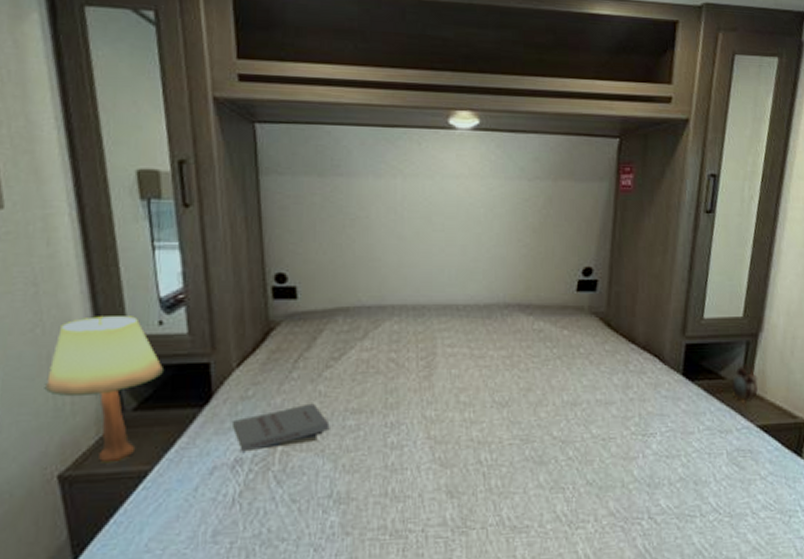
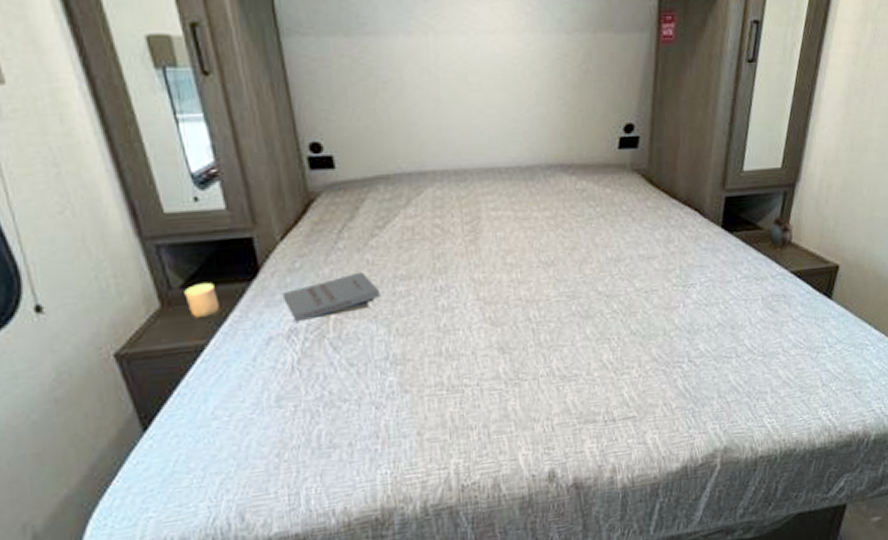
table lamp: present [44,314,165,461] -> none [84,193,207,339]
mug: none [136,406,169,443] -> present [184,282,220,319]

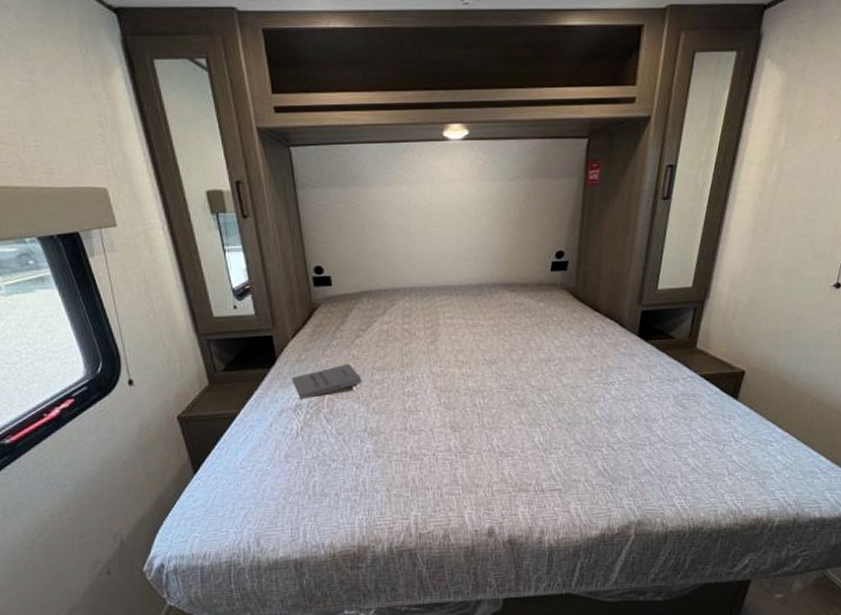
mug: present [184,282,220,319] -> none [225,367,248,394]
alarm clock: present [768,215,794,251] -> none [679,327,703,357]

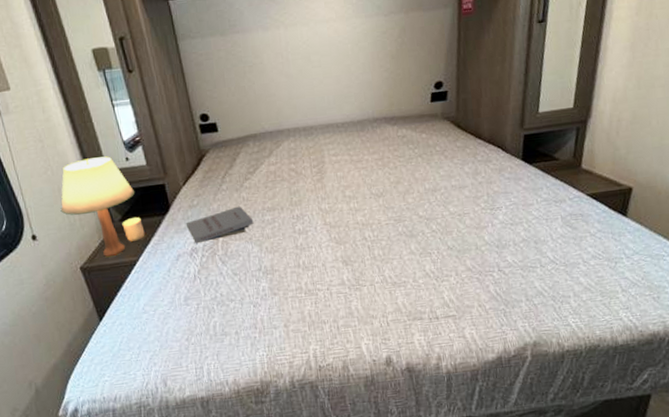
table lamp: none [161,302,241,407] -> present [60,156,135,257]
mug: none [225,367,248,394] -> present [122,216,145,242]

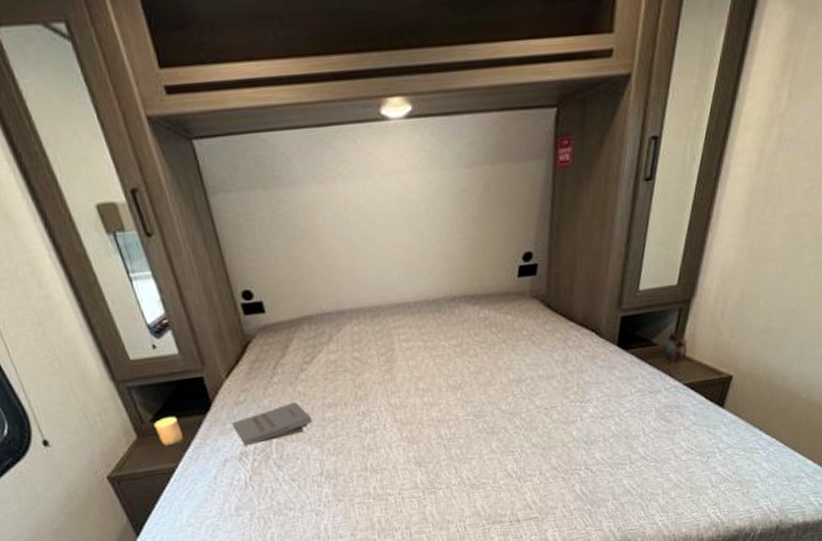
table lamp: present [60,156,135,257] -> none [73,343,168,464]
alarm clock: none [564,147,587,178] -> present [662,330,688,365]

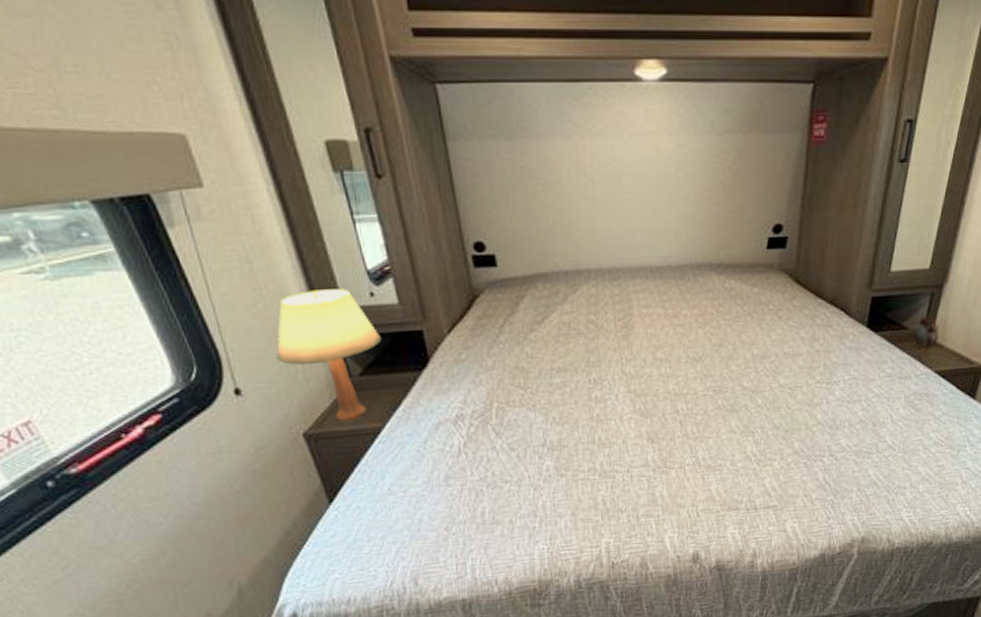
table lamp: none [73,343,168,464] -> present [276,288,382,421]
mug: present [154,416,184,446] -> none [363,371,395,404]
books: present [231,402,313,447] -> none [449,364,539,409]

